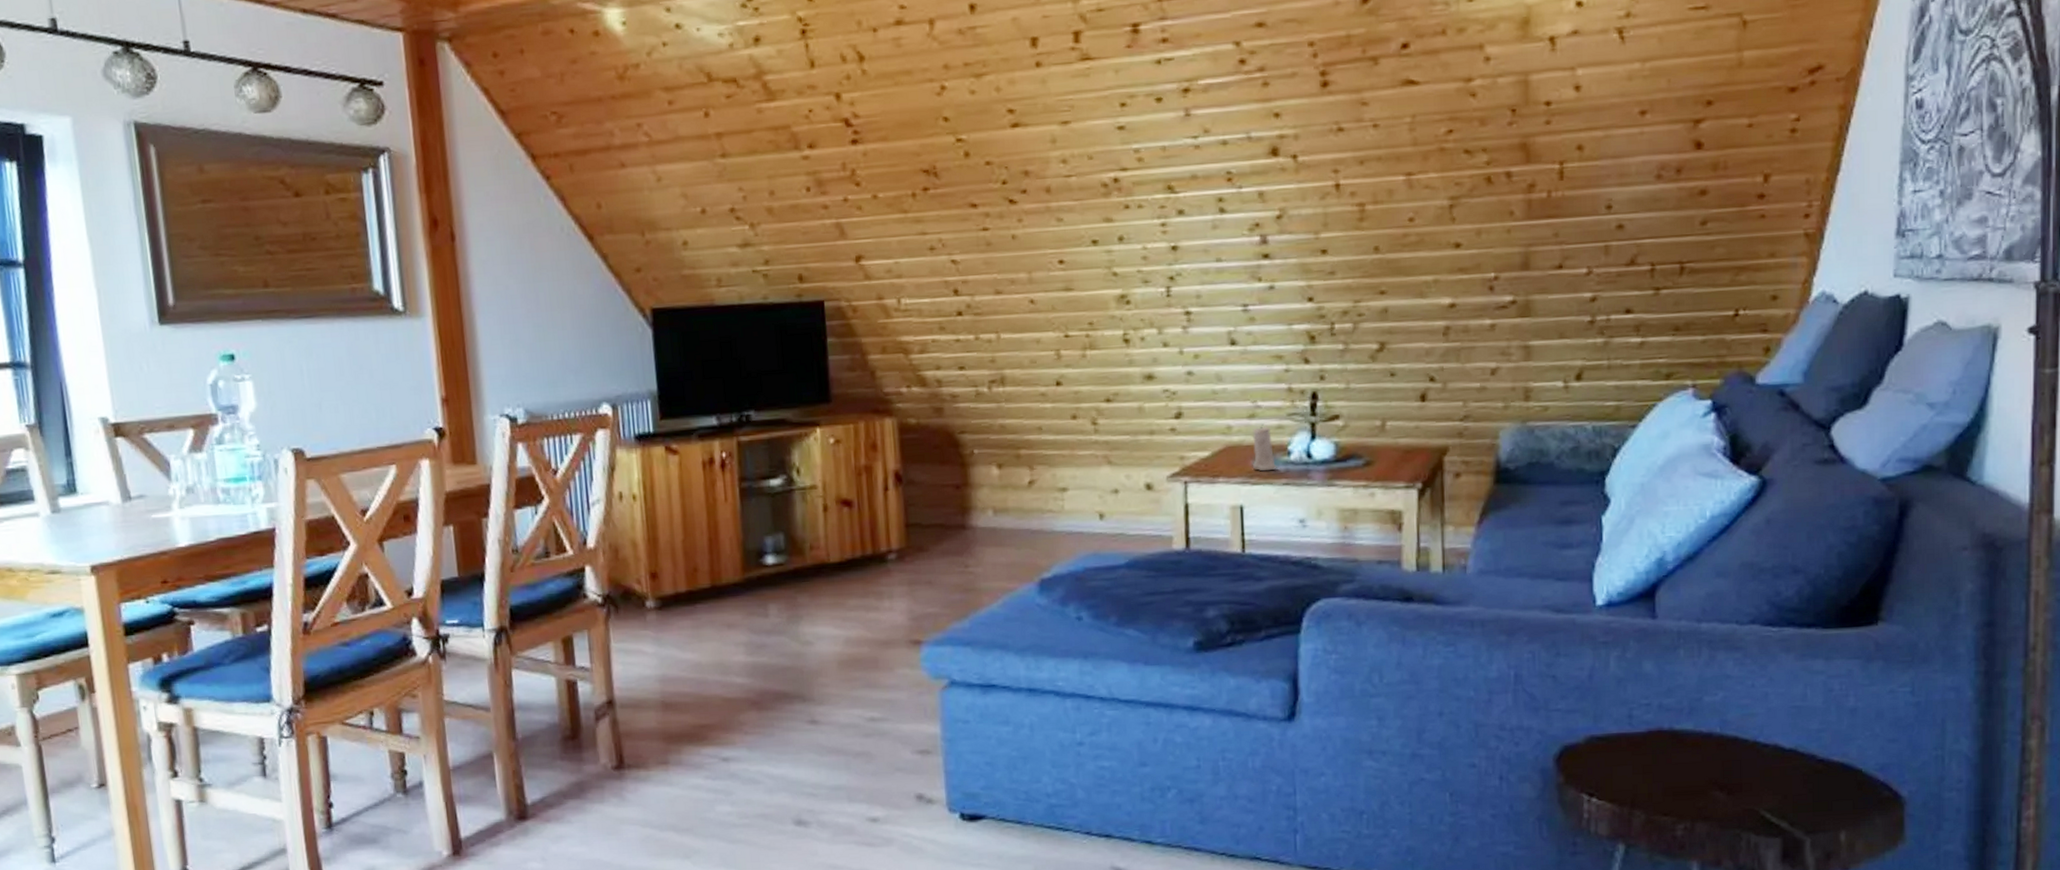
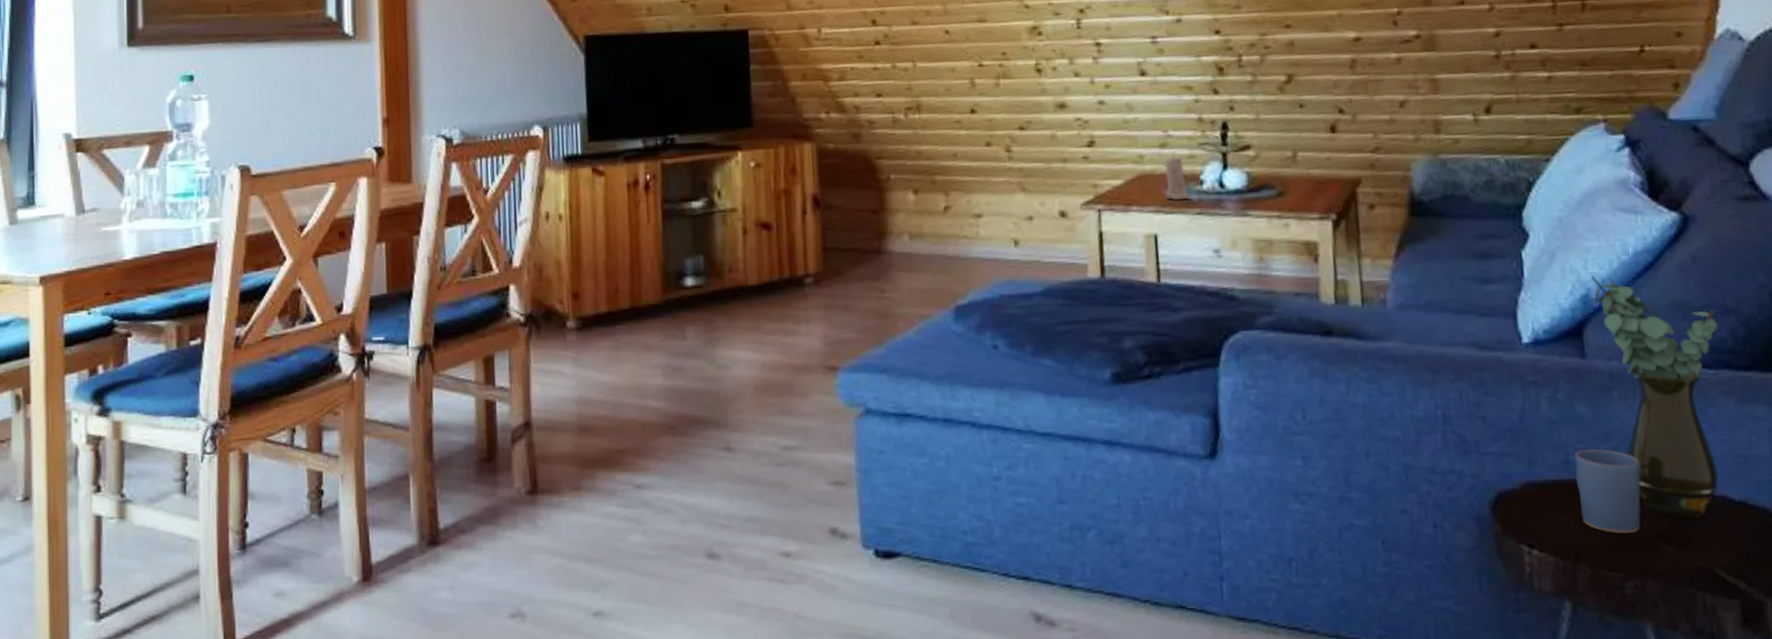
mug: none [1637,703,1700,782] -> present [1574,448,1641,534]
vase: none [1667,539,1786,769] -> present [1590,276,1719,521]

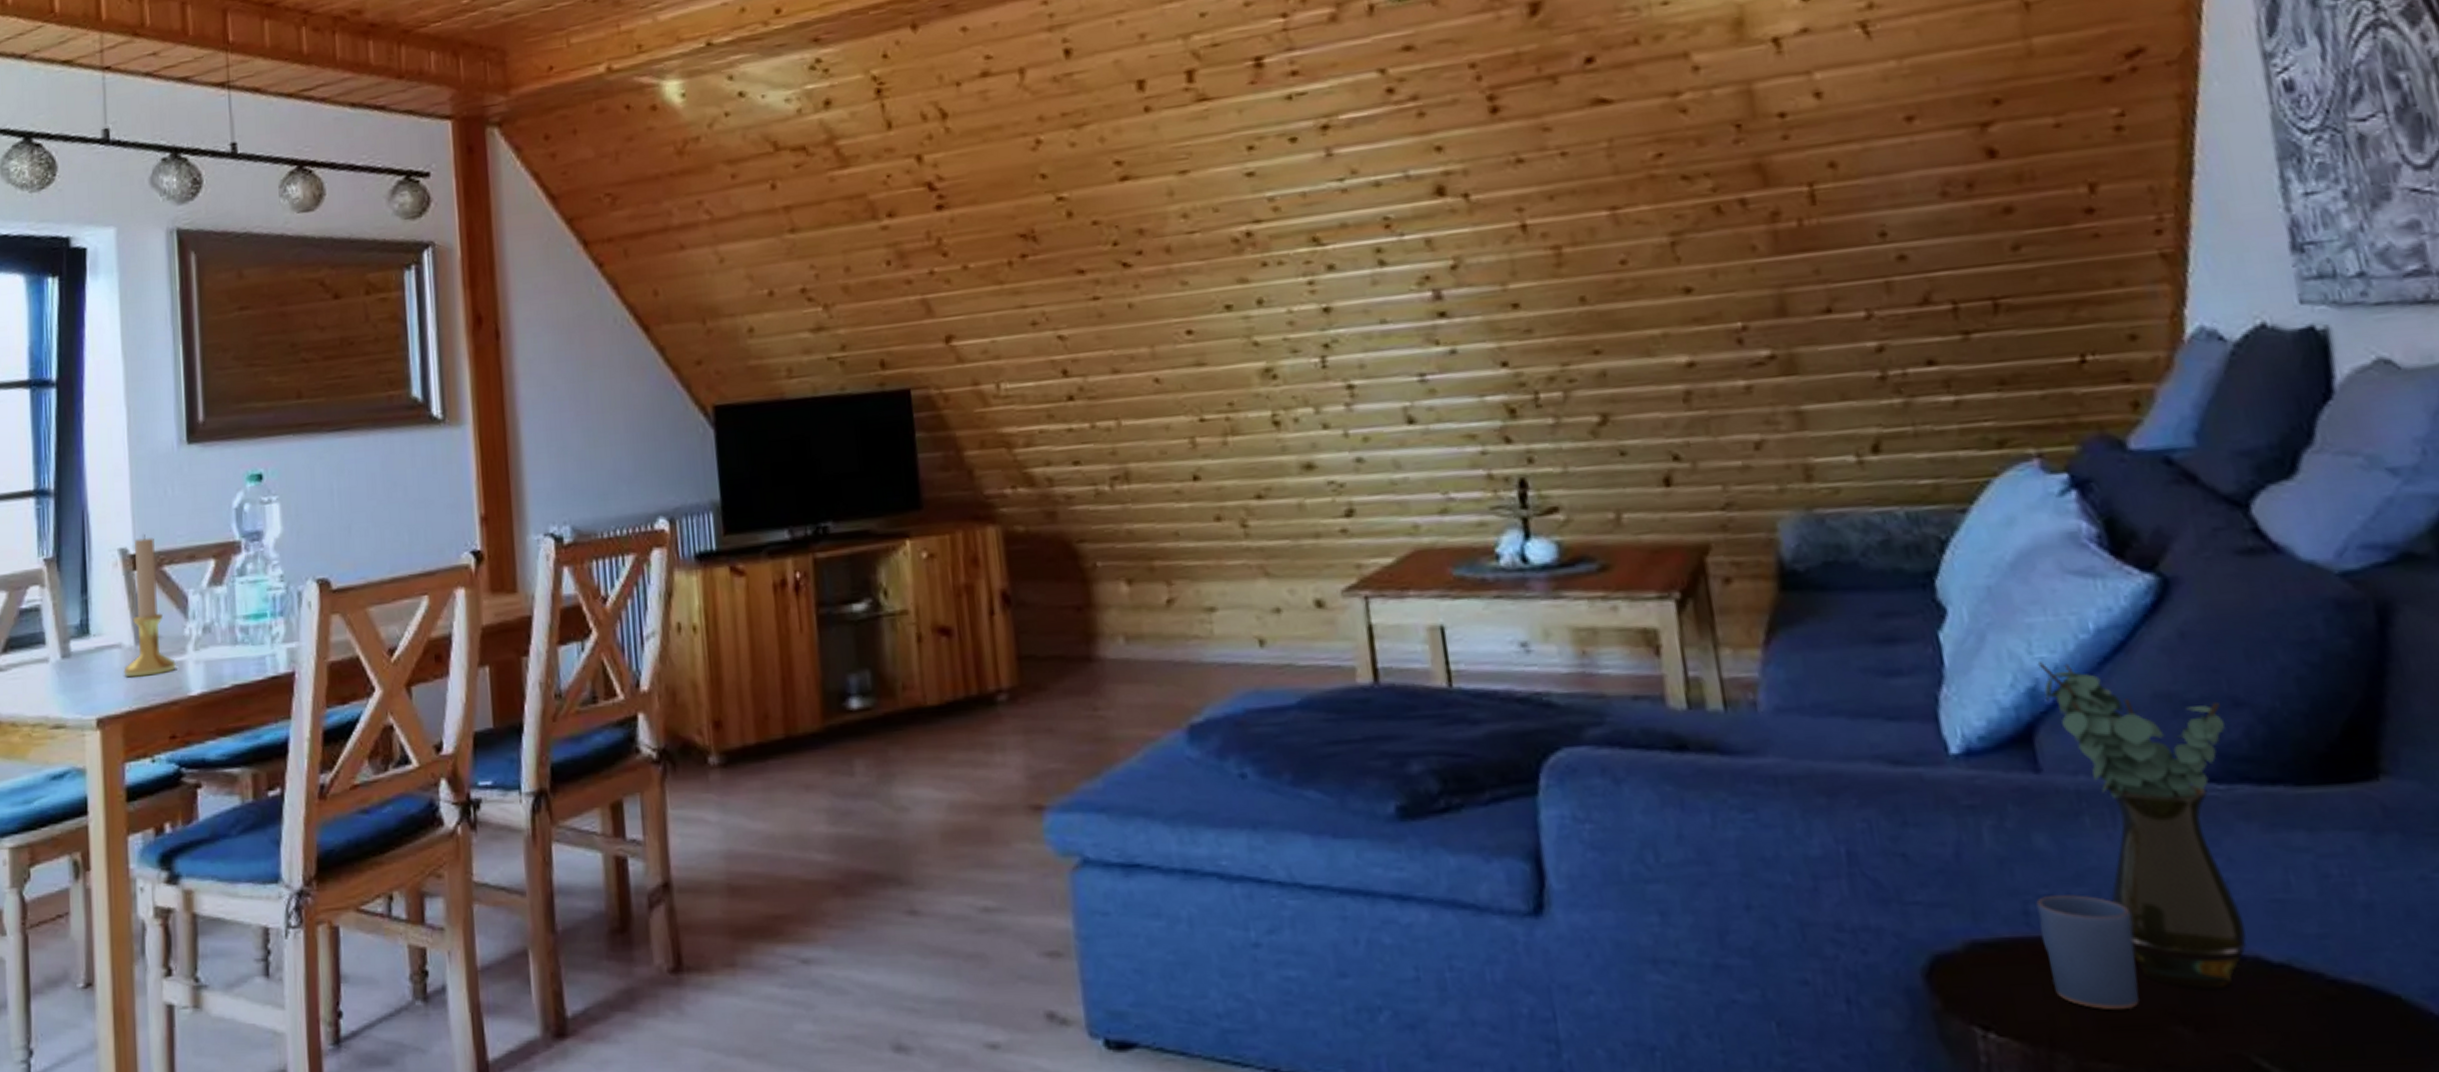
candle holder: none [65,122,112,243] -> present [123,534,176,678]
candle: present [1164,154,1190,201] -> none [1446,522,1484,582]

